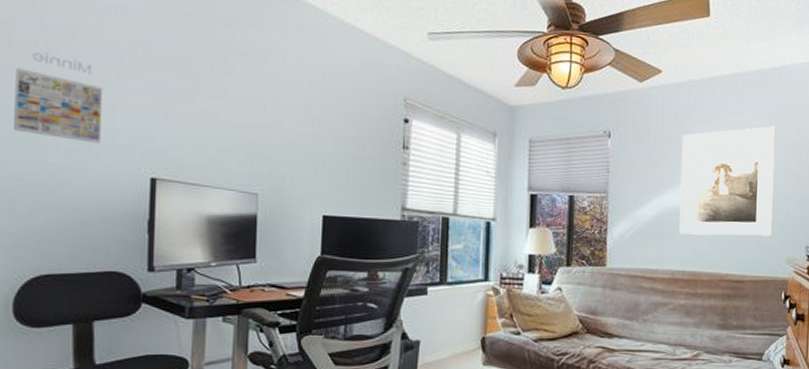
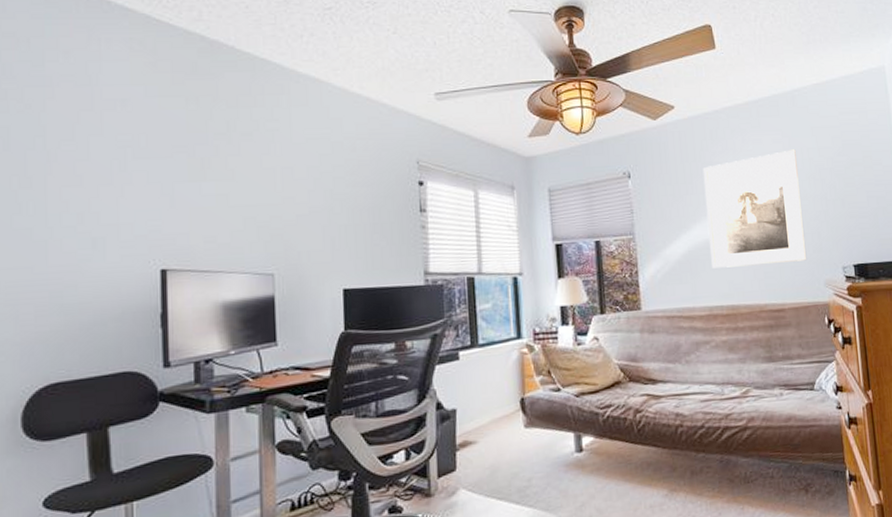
calendar: present [14,52,103,143] -> none [14,153,107,240]

